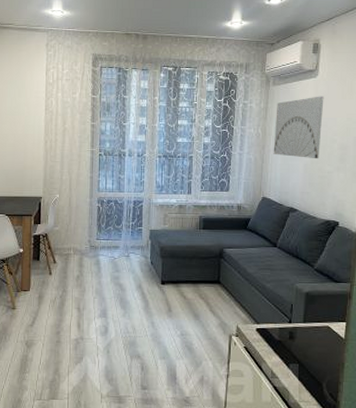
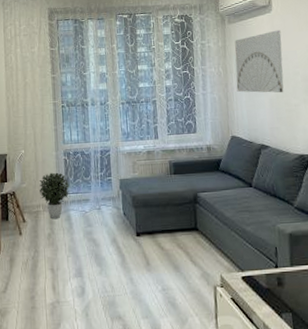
potted plant: none [72,218,101,263] -> present [39,172,70,220]

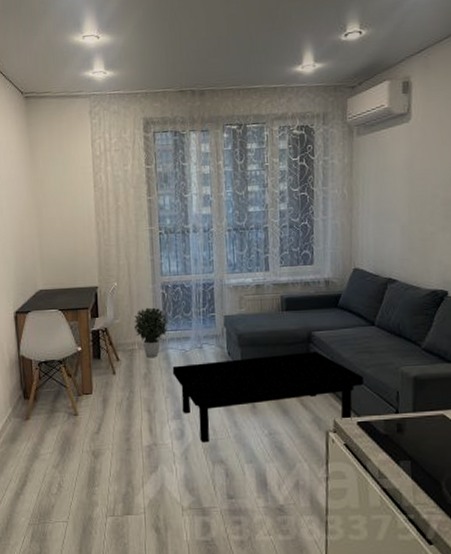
coffee table: none [73,210,246,300] -> present [172,350,364,443]
wall art: present [234,30,284,93] -> none [362,143,421,219]

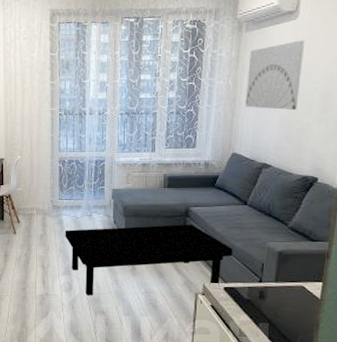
potted plant: present [134,307,168,358] -> none [34,179,63,222]
wall art: none [362,143,421,219] -> present [245,40,305,111]

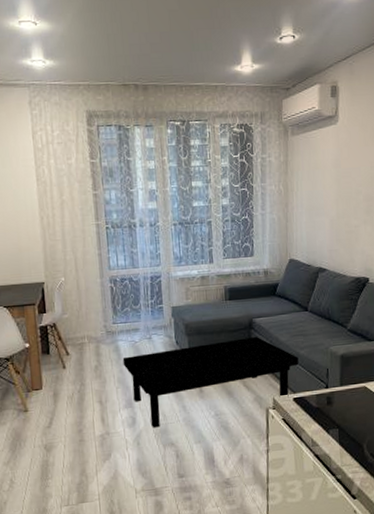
wall art: present [245,40,305,111] -> none [297,144,346,214]

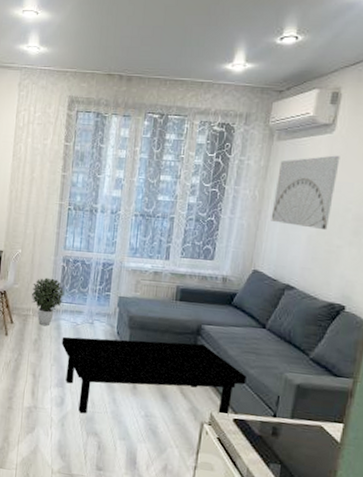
potted plant: none [83,301,117,351] -> present [31,277,64,326]
wall art: none [297,144,346,214] -> present [271,155,340,231]

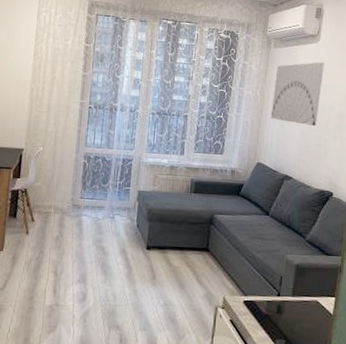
potted plant: present [31,277,64,326] -> none [53,174,86,223]
coffee table: present [61,336,247,416] -> none [83,232,254,308]

